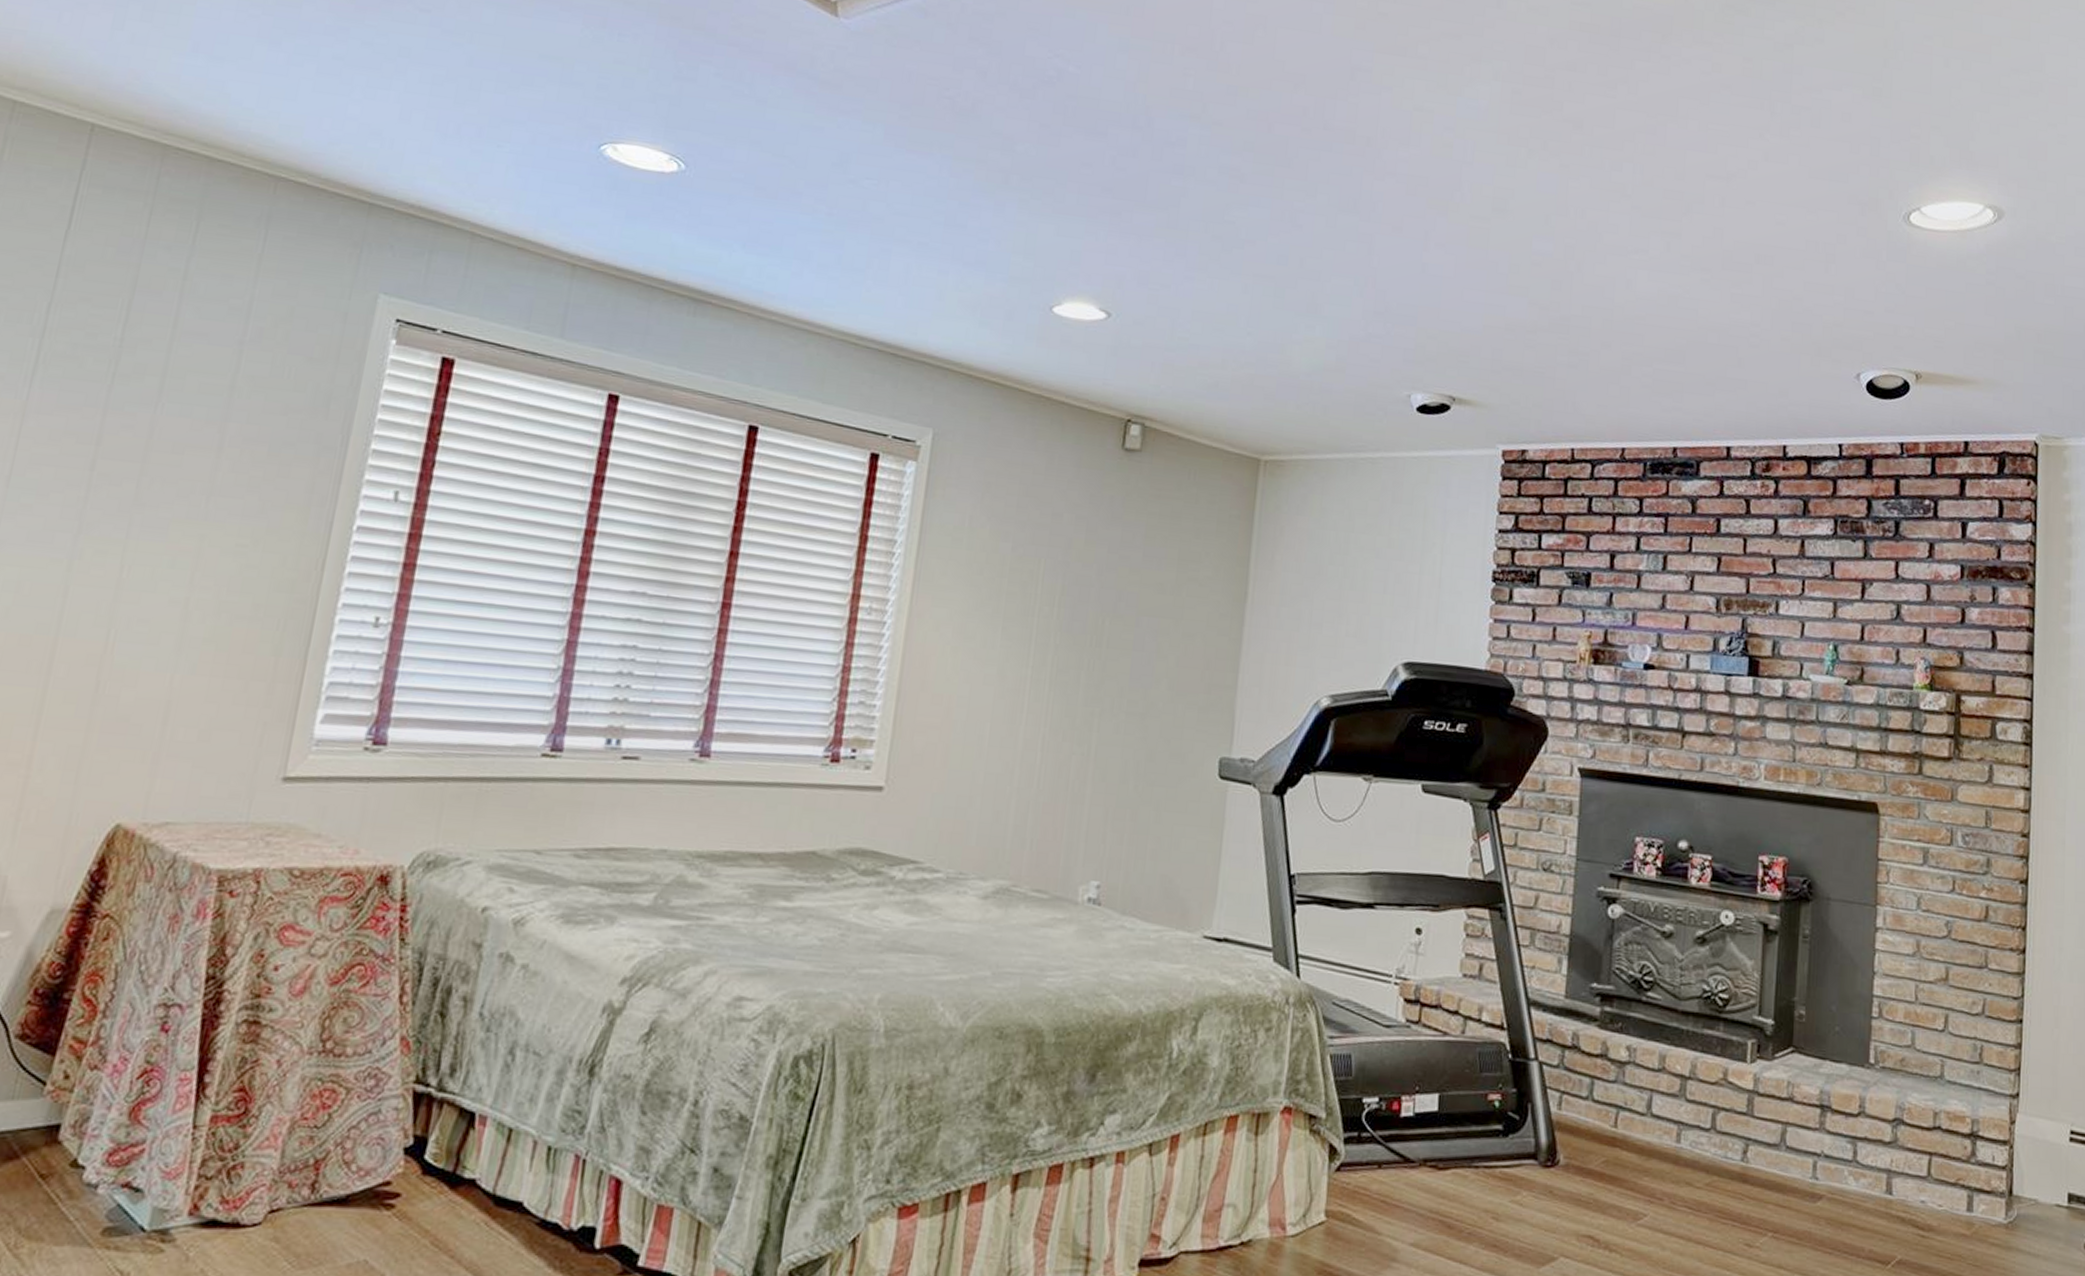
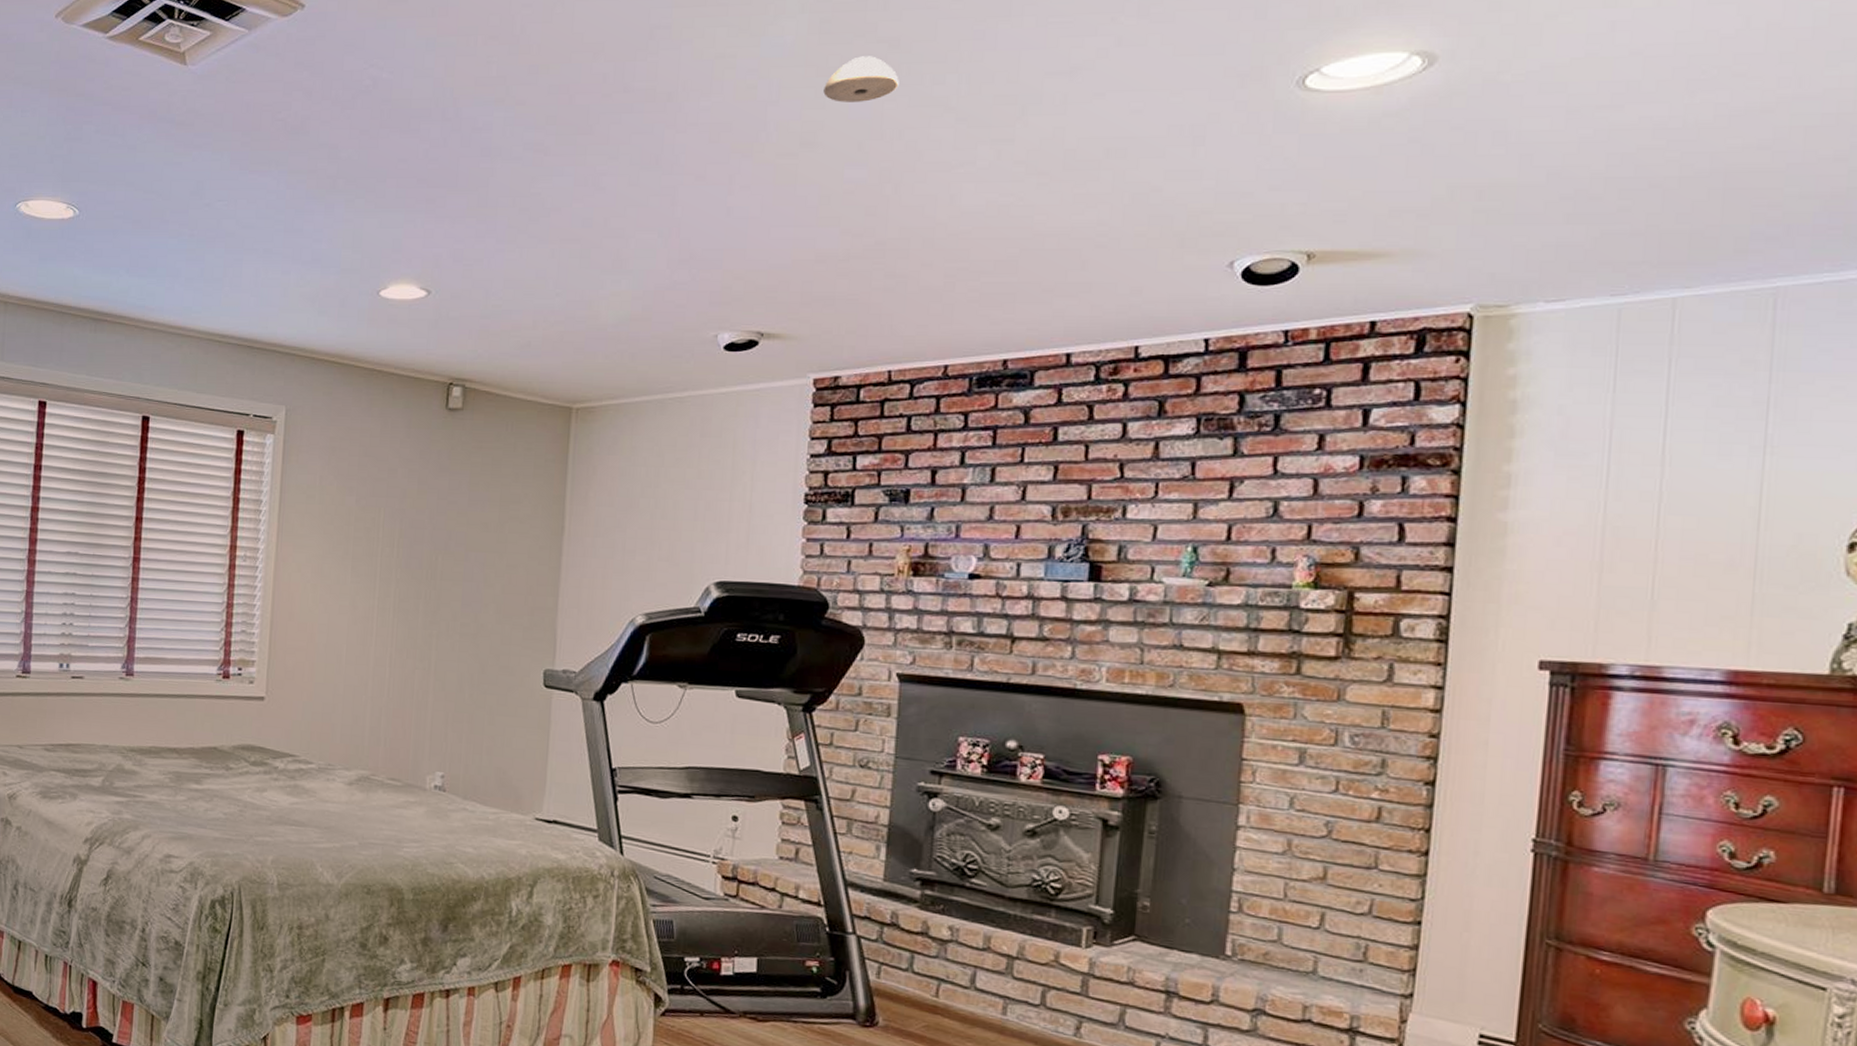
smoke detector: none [1514,132,1582,177] -> present [823,56,899,102]

